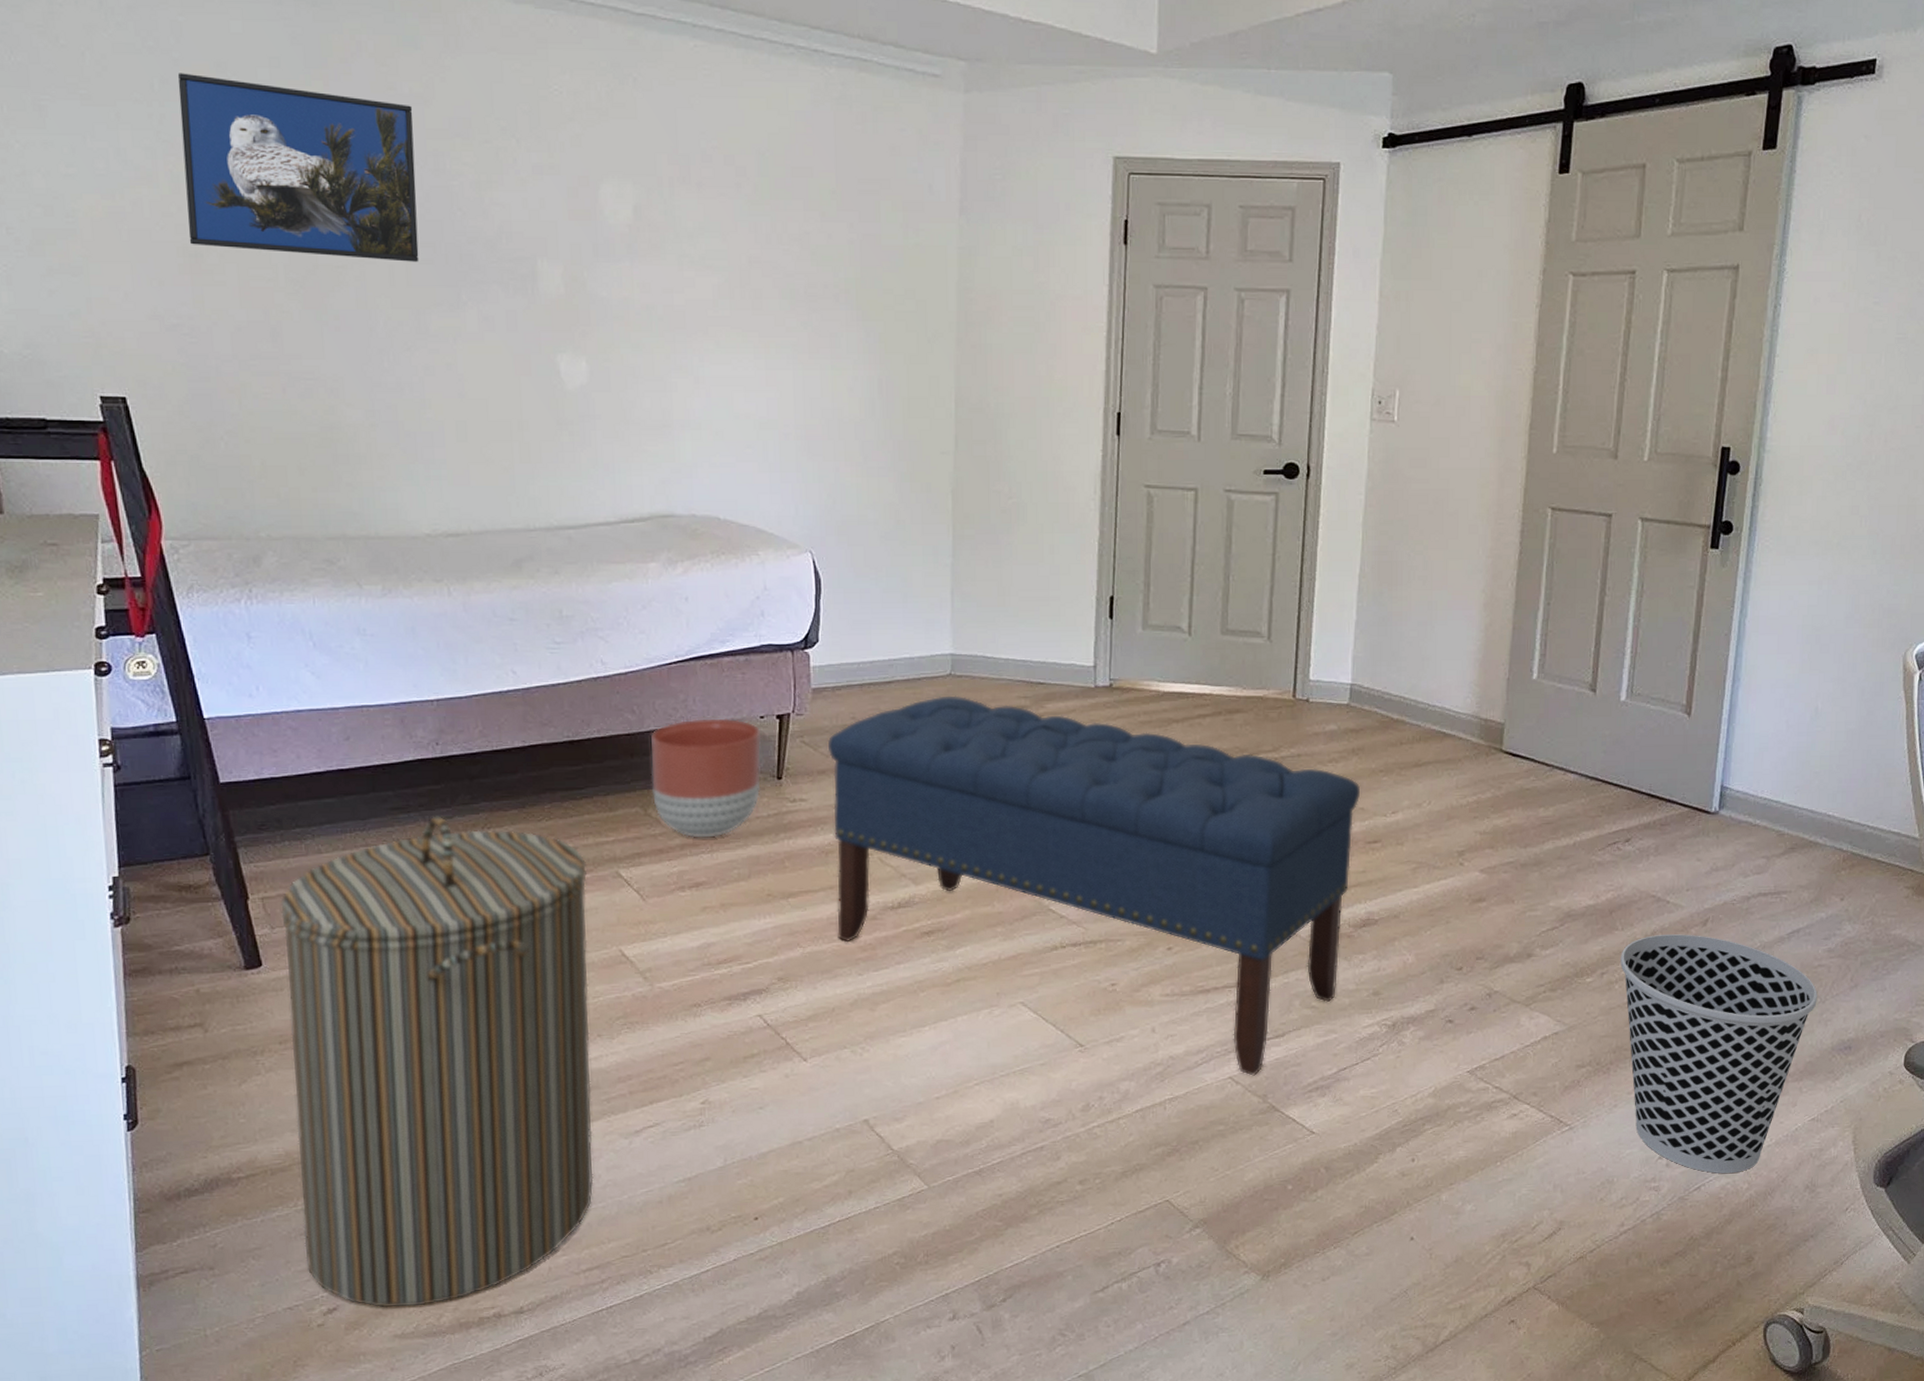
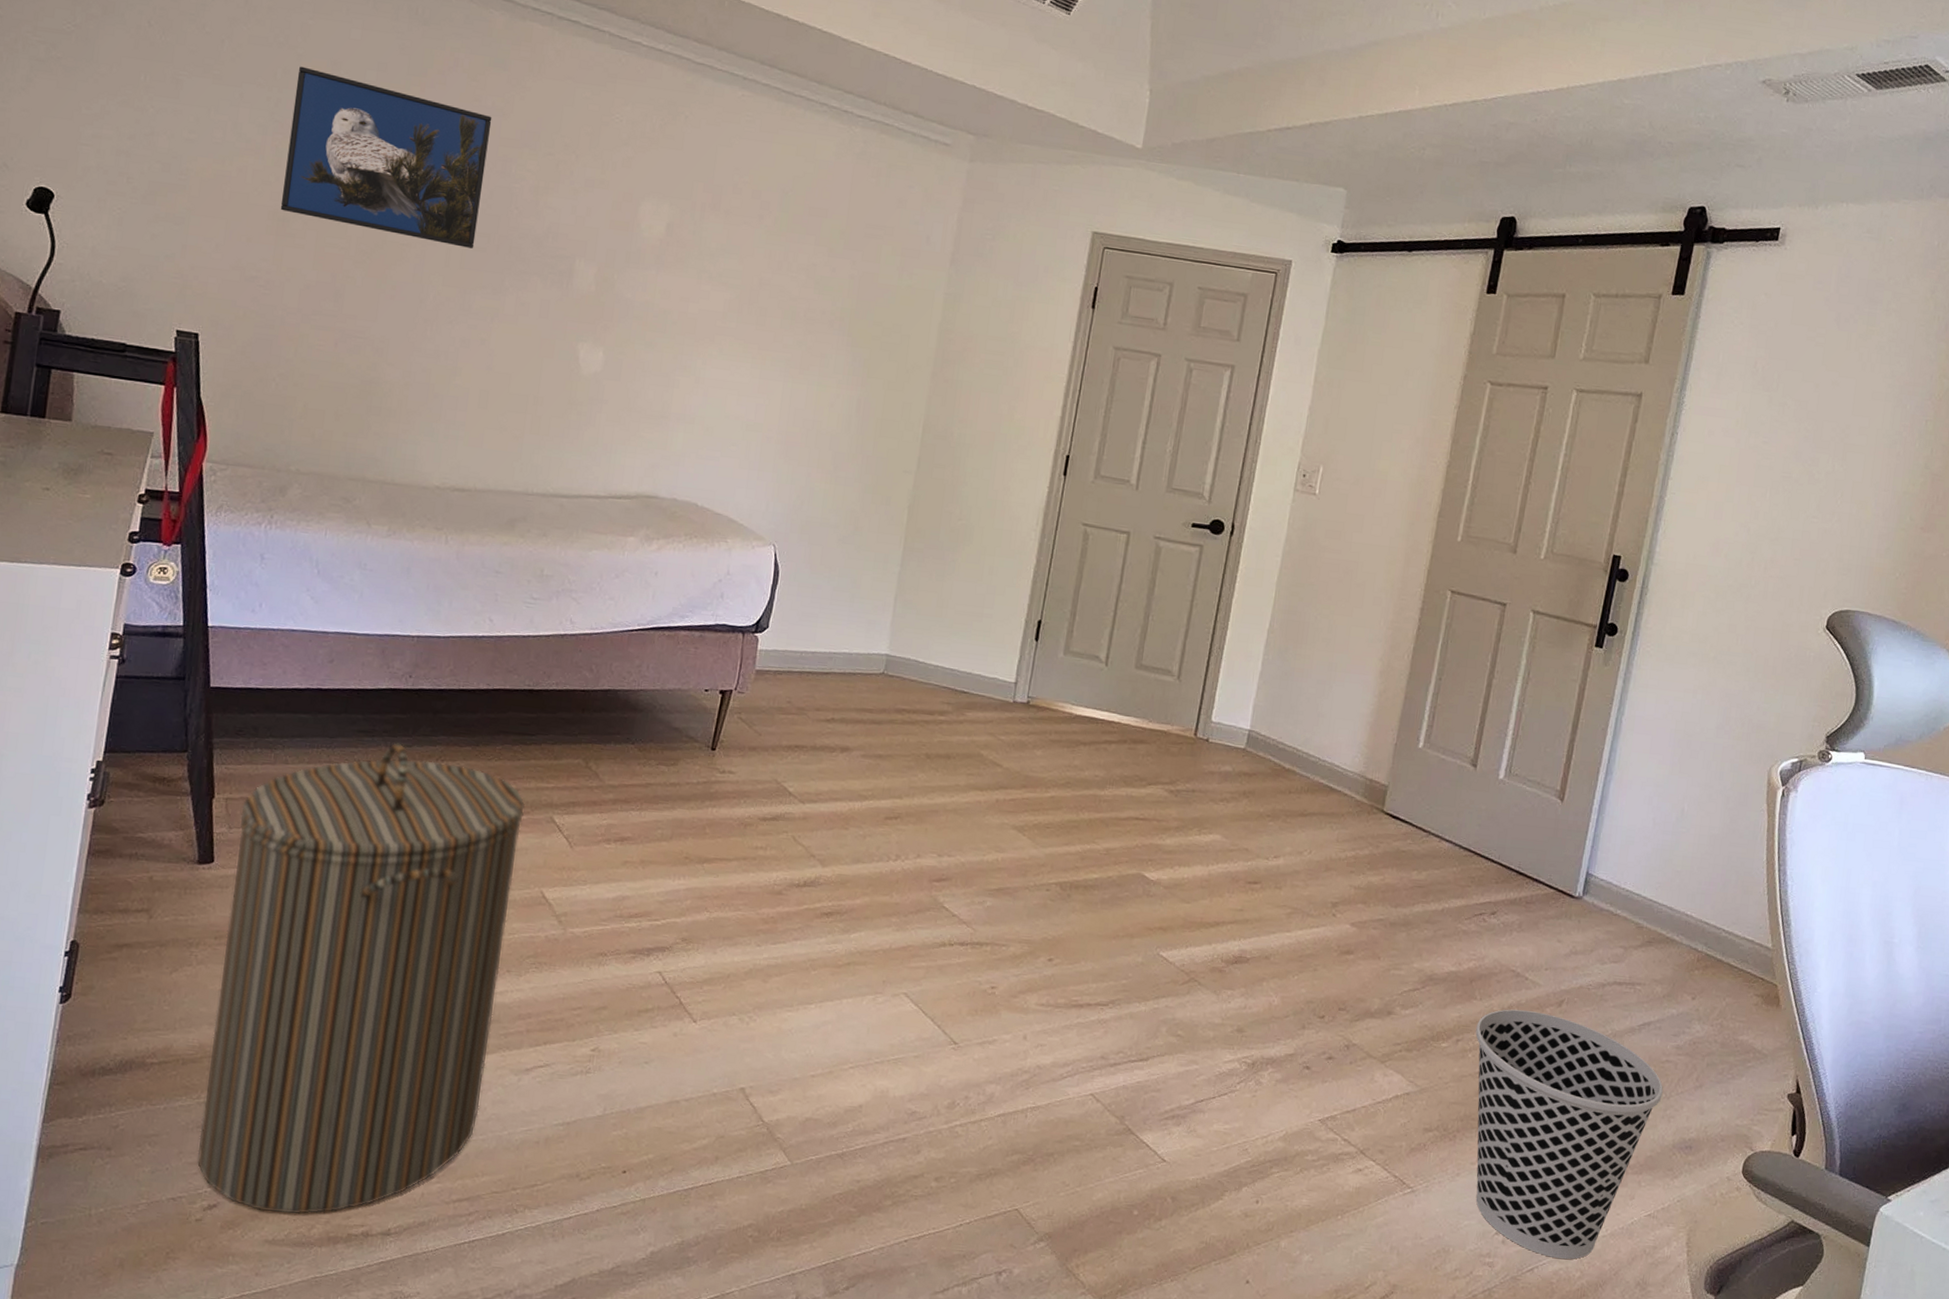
planter: present [650,718,762,838] -> none [595,684,704,797]
bench: present [827,695,1360,1076] -> none [743,692,1247,1096]

